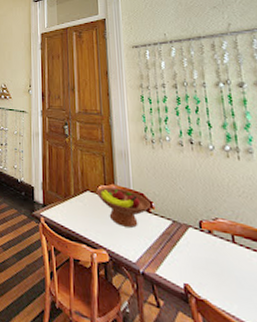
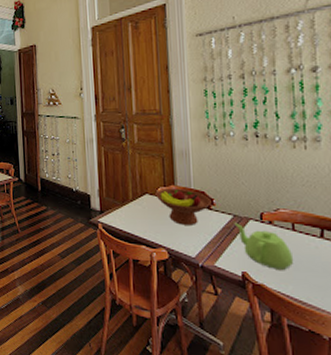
teapot: none [173,228,237,286] -> present [234,222,294,270]

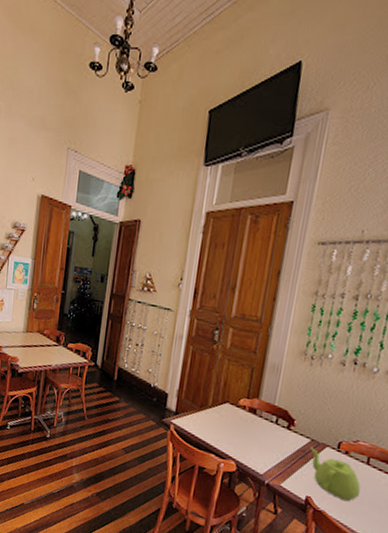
fruit bowl: present [155,188,212,225] -> none [236,400,293,443]

